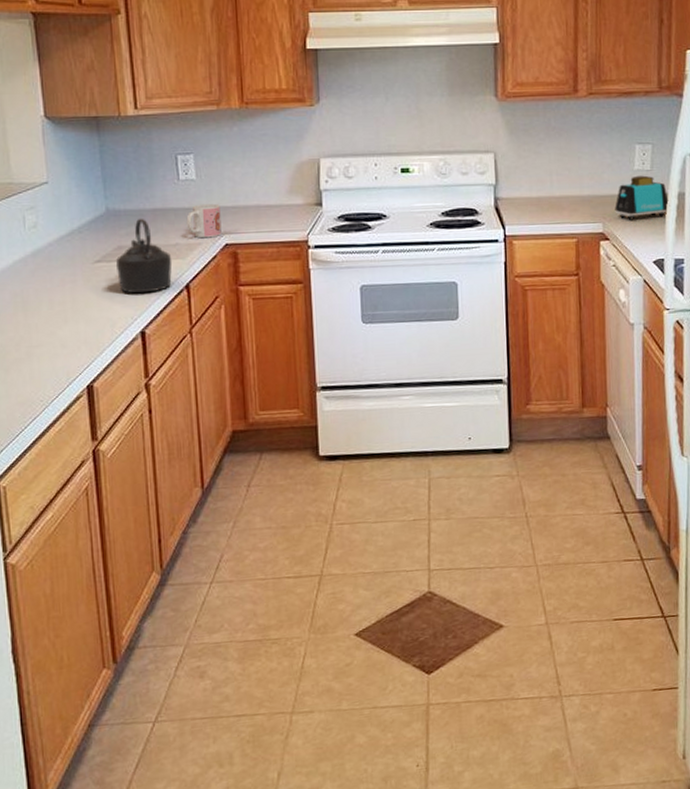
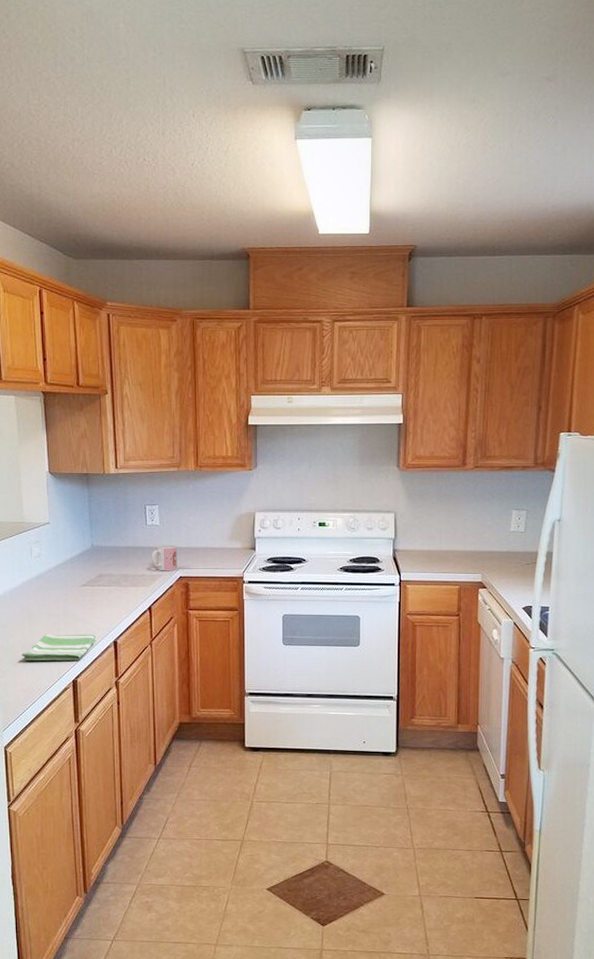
dish towel: none [15,323,116,364] -> present [21,634,95,661]
kettle: present [116,218,172,294] -> none [98,553,139,612]
toaster: present [615,175,670,220] -> none [492,536,539,573]

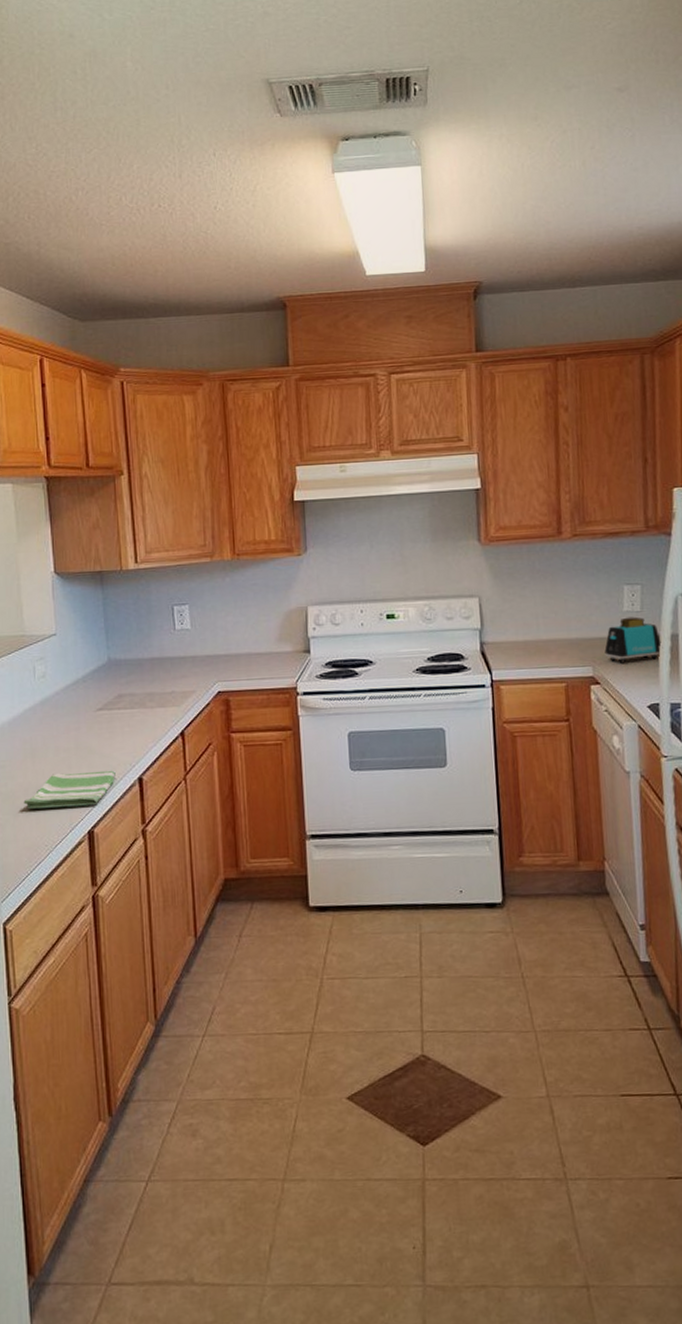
mug: present [151,544,177,571] -> none [181,652,215,686]
toaster: none [492,536,539,573] -> present [604,616,663,663]

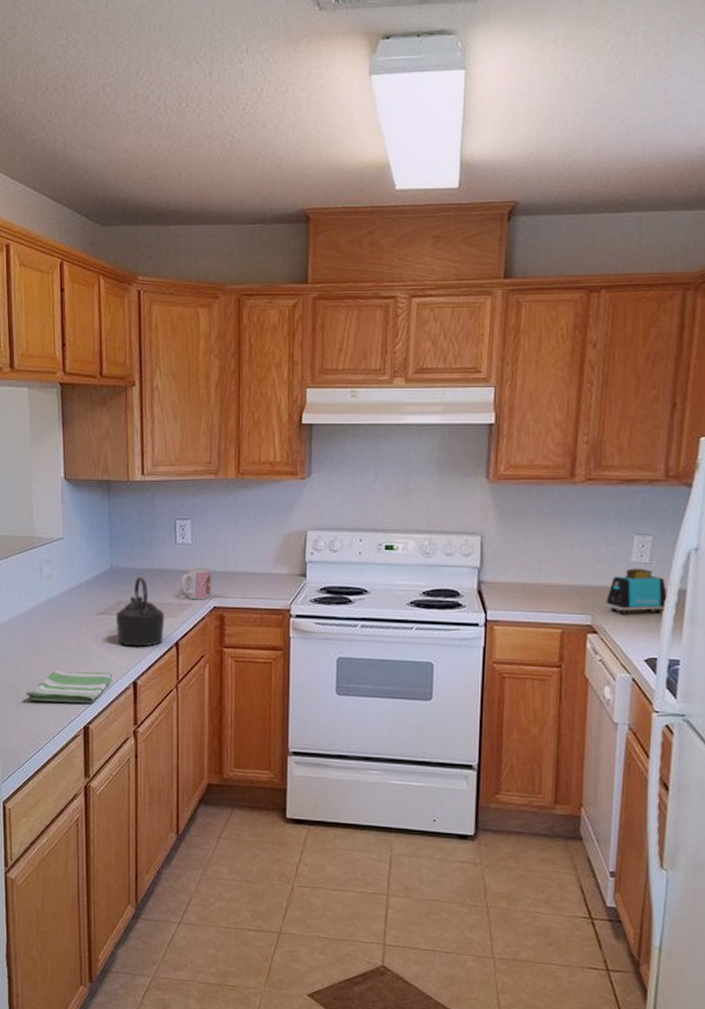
kettle: none [117,667,168,741] -> present [116,576,165,647]
mug: none [181,652,215,686] -> present [180,567,211,600]

